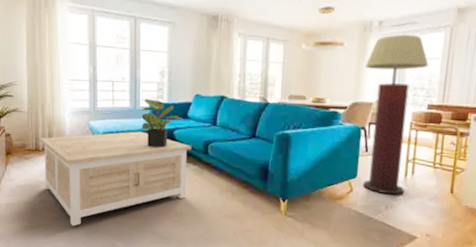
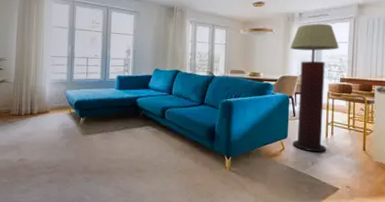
coffee table: present [39,131,192,226] -> none [22,99,152,182]
potted plant: present [141,99,183,148] -> none [109,72,145,114]

